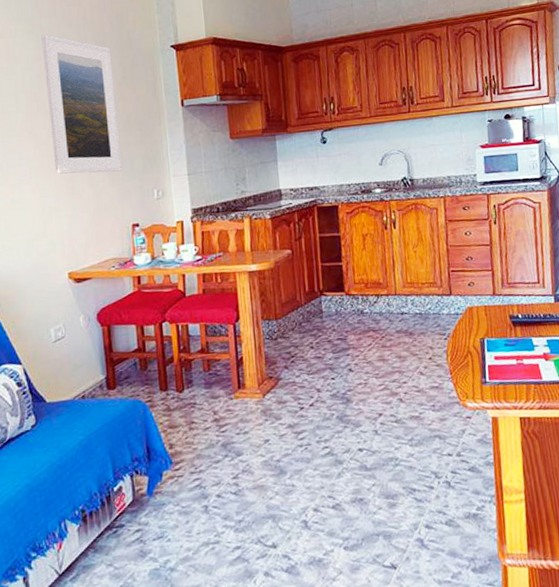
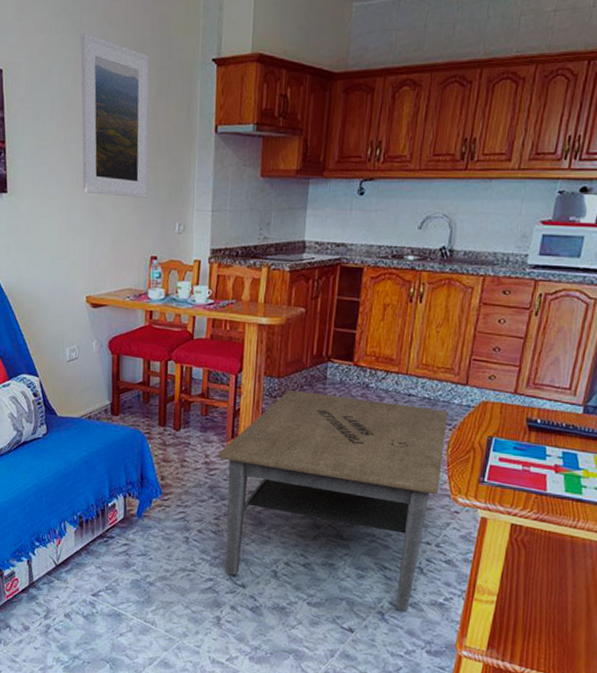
coffee table: none [227,321,448,537] -> present [218,389,447,611]

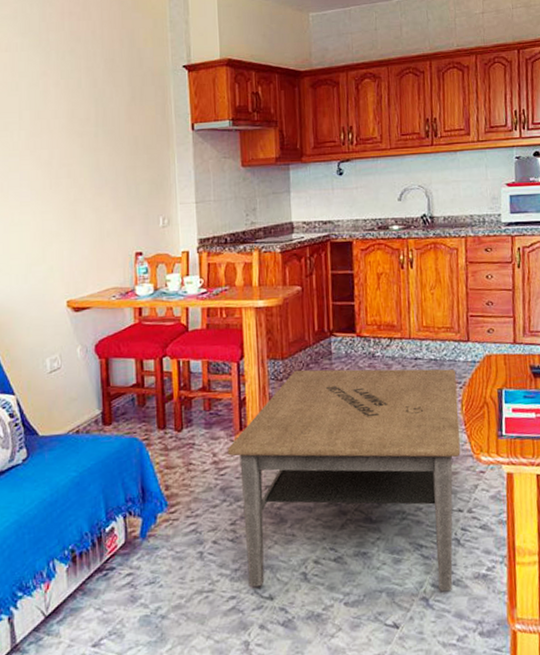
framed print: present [80,33,150,198] -> none [48,49,127,197]

